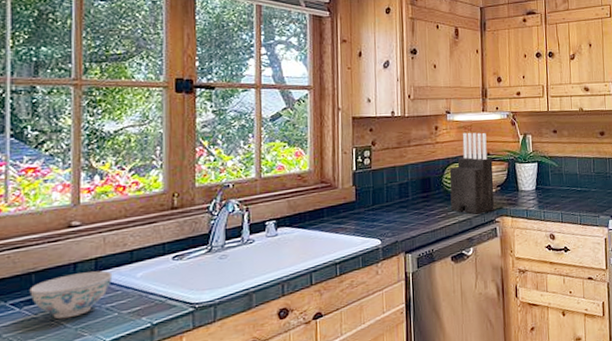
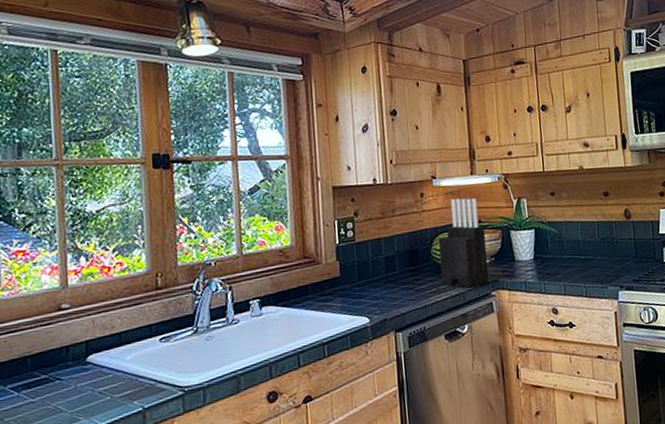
bowl: present [29,270,113,319] -> none [26,354,104,403]

